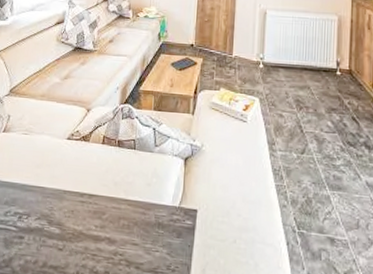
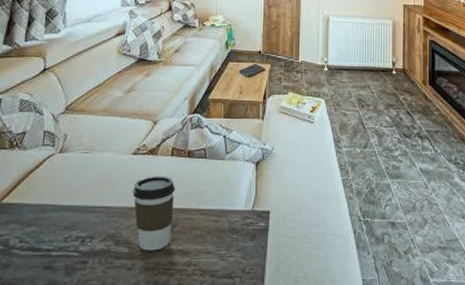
coffee cup: none [66,162,105,235] -> present [133,176,175,251]

